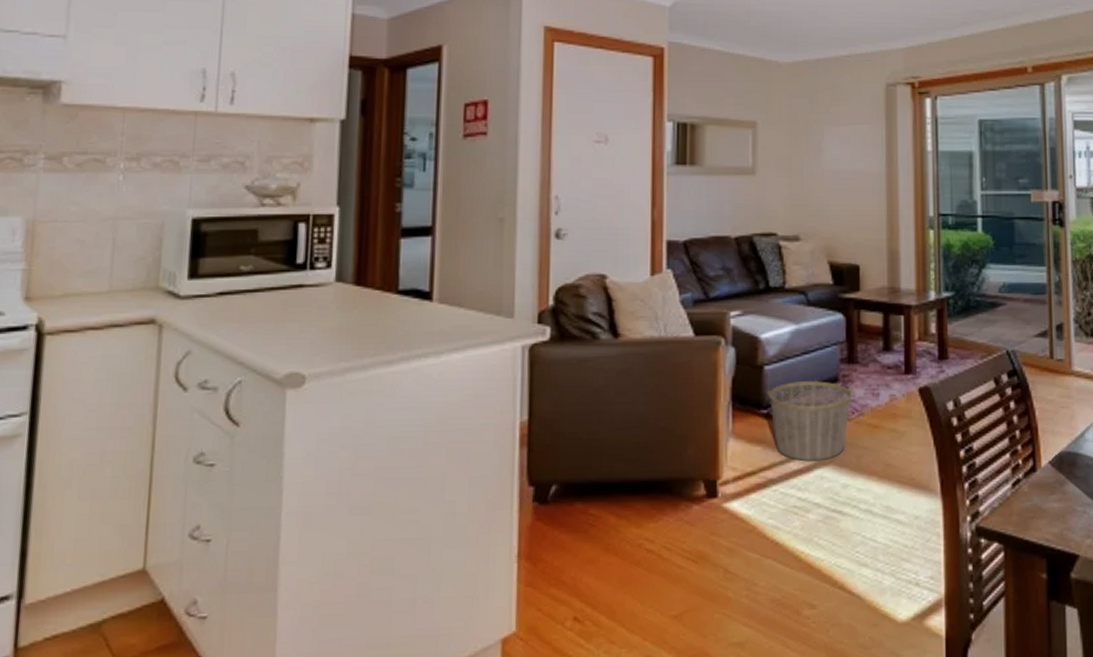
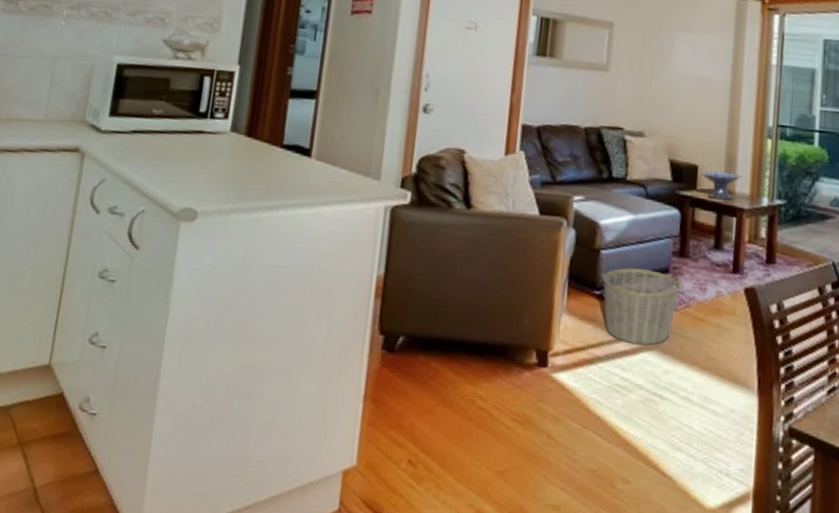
decorative bowl: none [862,269,907,298] -> present [700,171,743,200]

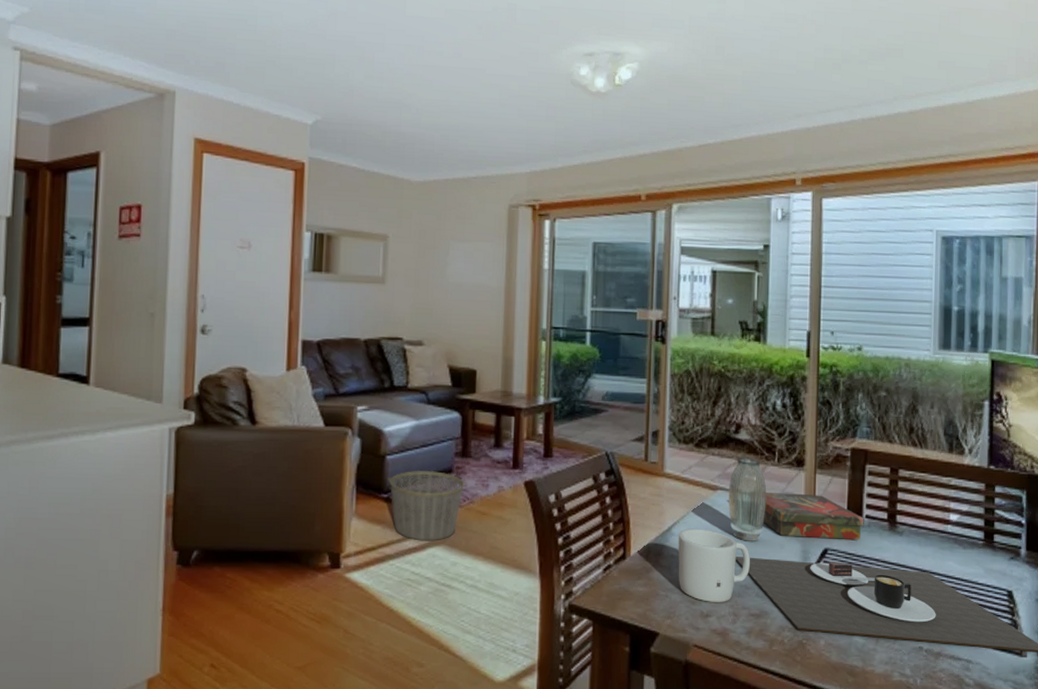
decorative bowl: present [700,171,743,200] -> none [478,374,519,401]

